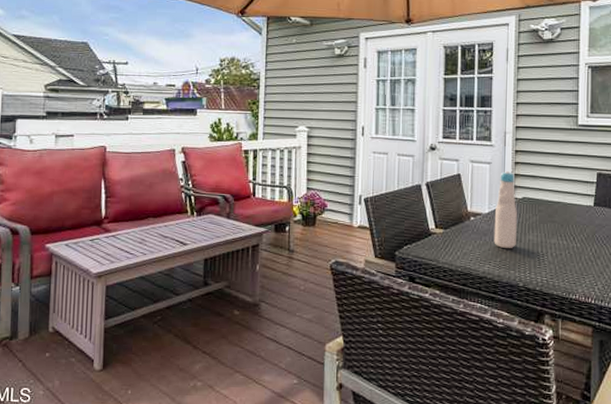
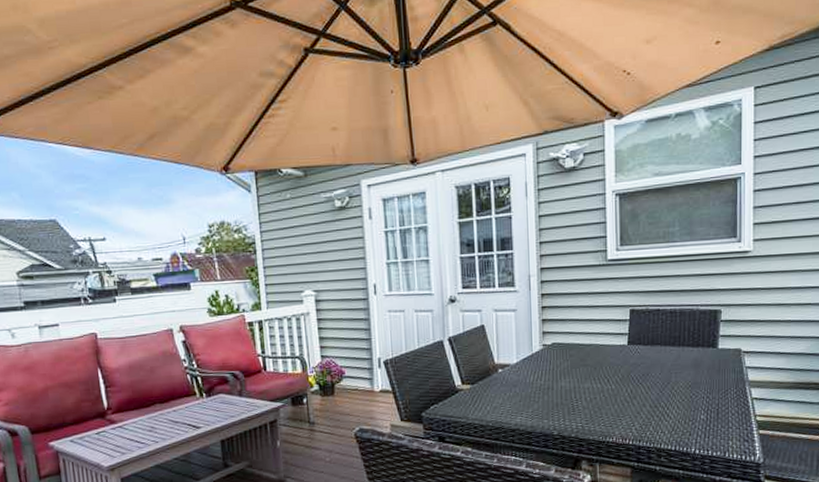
bottle: present [494,171,517,248] -> none [523,317,548,398]

